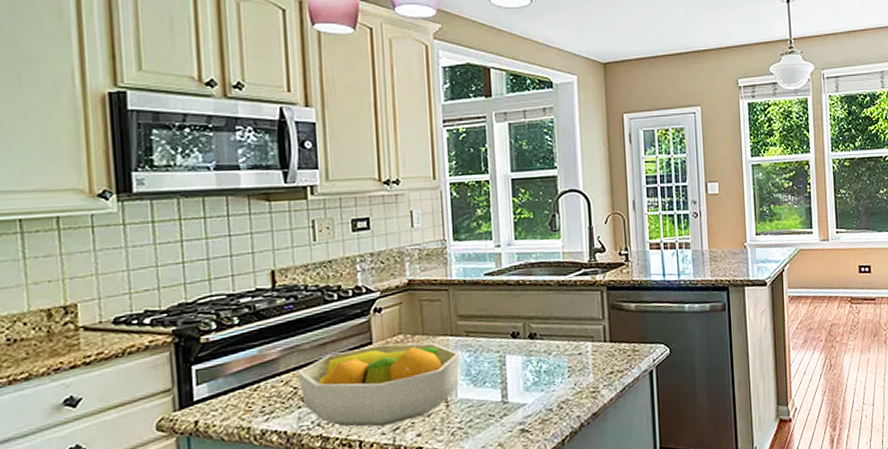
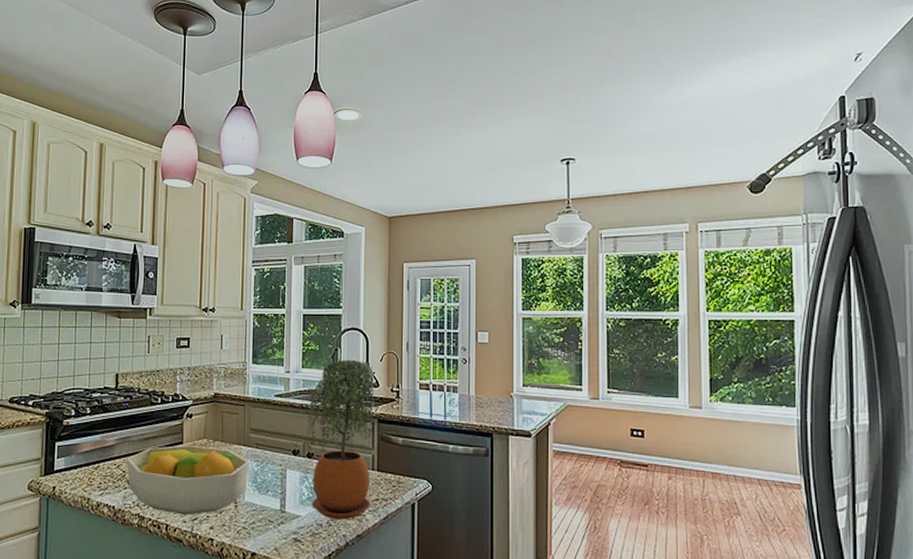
potted plant: none [525,224,605,402] -> present [305,359,374,520]

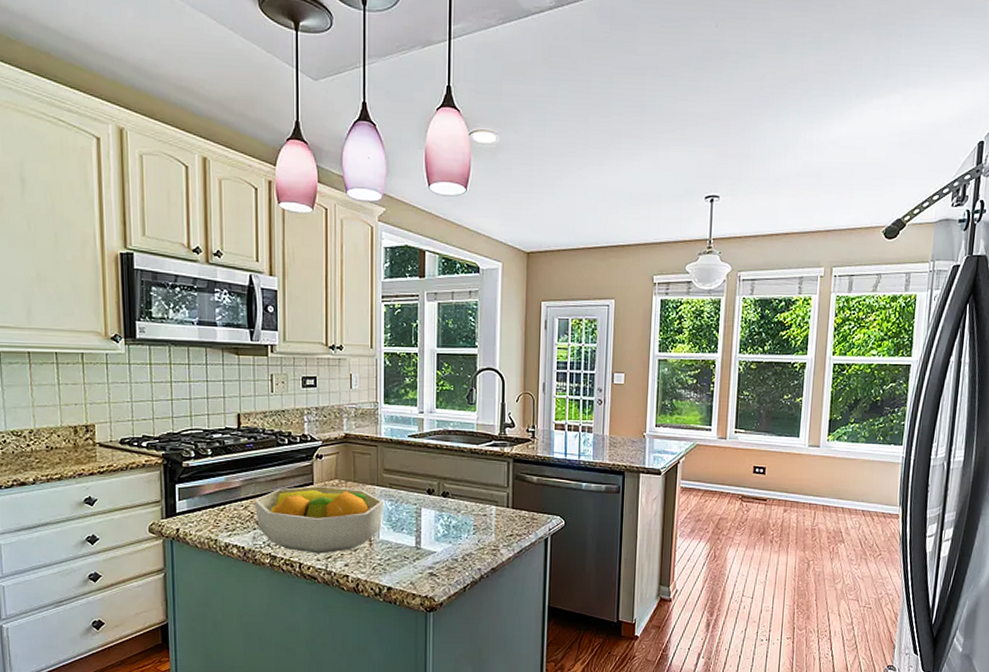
potted plant: present [305,359,374,520] -> none [440,399,510,555]

